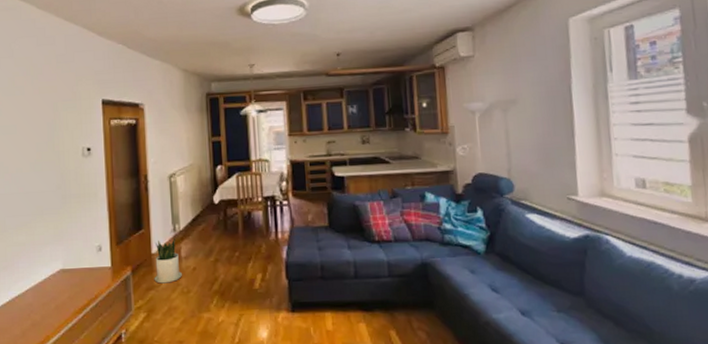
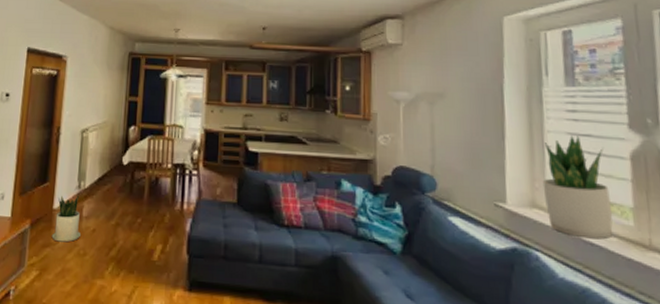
planter: none [610,126,674,218] -> present [542,135,613,240]

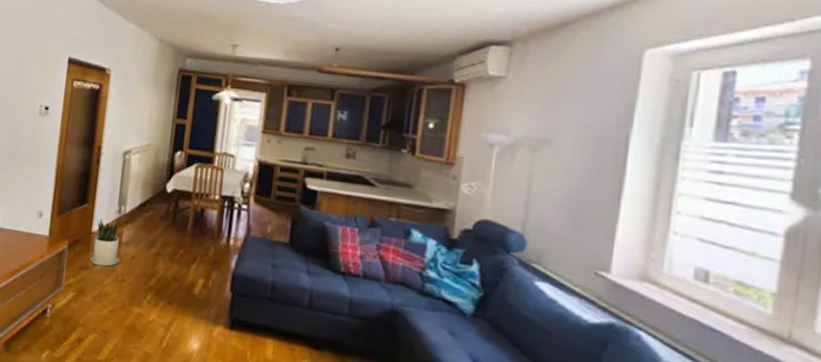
planter: present [542,135,613,240] -> none [660,201,750,326]

